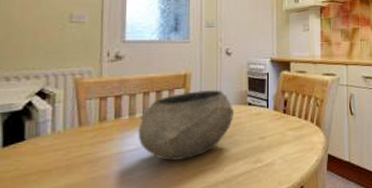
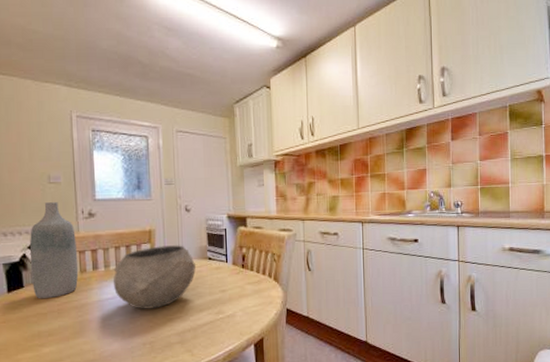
bottle: none [36,43,98,154] -> present [29,202,79,299]

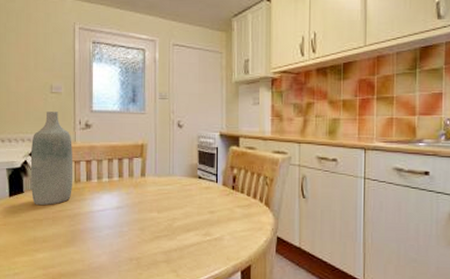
bowl: present [113,245,197,309] -> none [104,161,186,225]

